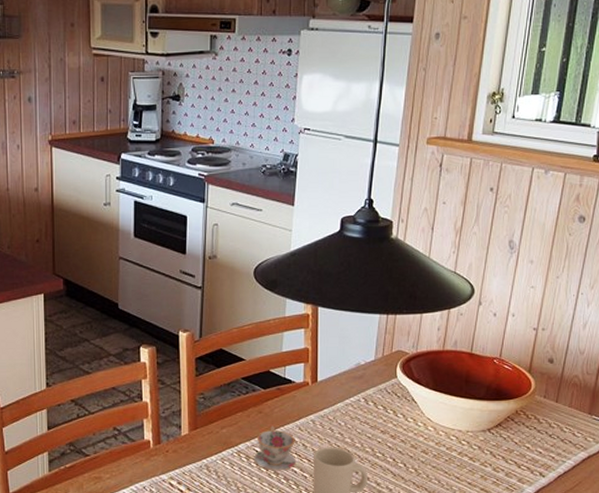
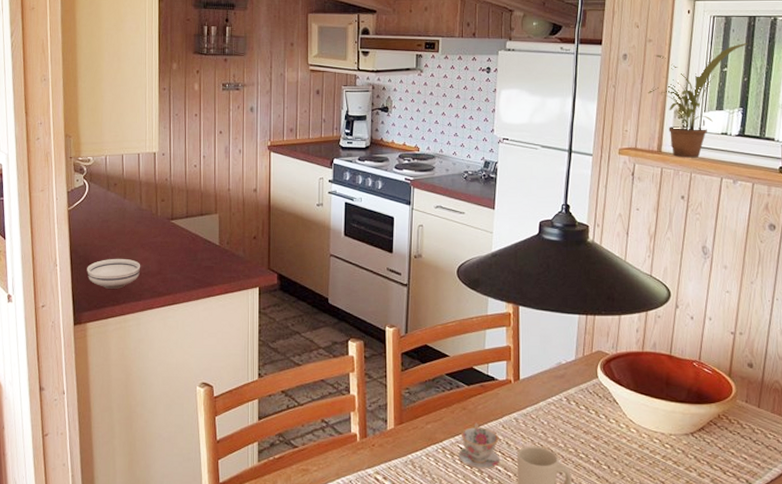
potted plant: none [460,19,570,147] -> present [648,43,748,158]

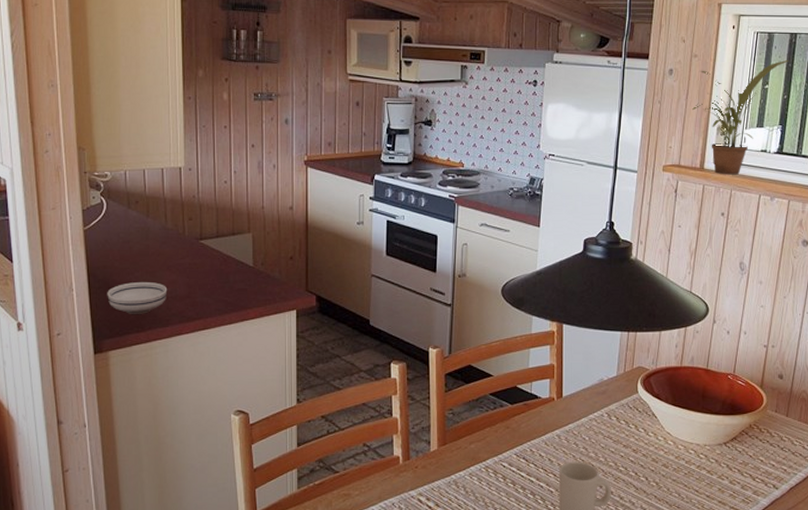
teacup: present [458,422,499,469] -> none [501,441,542,486]

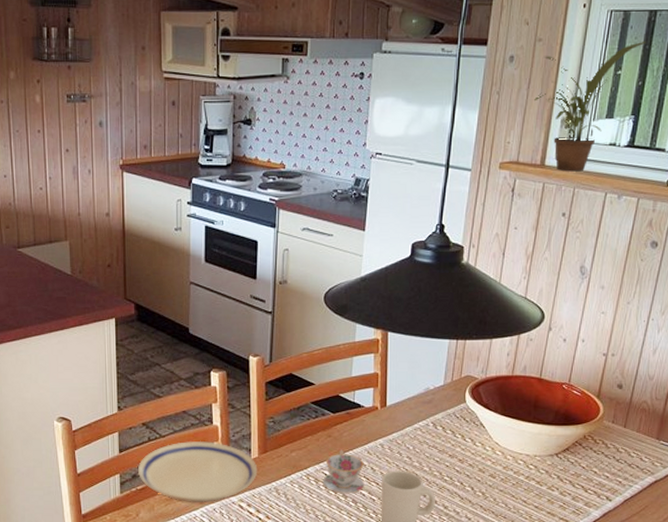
plate: none [315,433,437,498] -> present [137,440,258,503]
teacup: none [501,441,542,486] -> present [323,449,364,494]

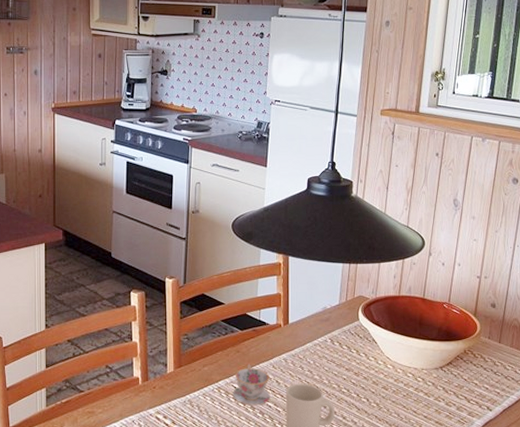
plate: present [137,440,258,503] -> none [62,356,173,416]
potted plant: present [534,42,646,172] -> none [408,12,498,118]

